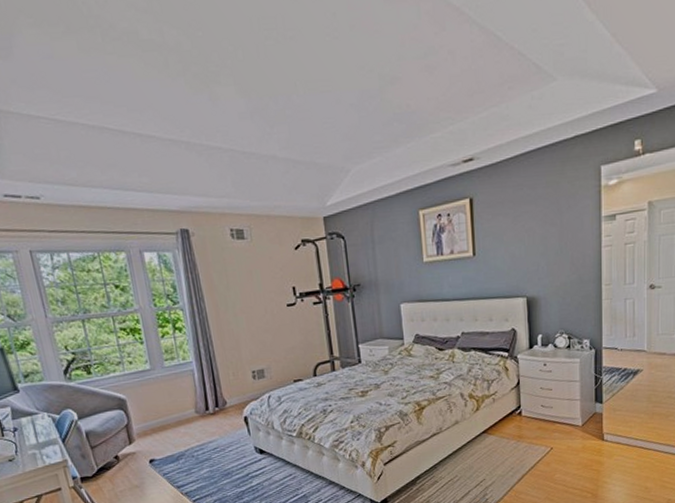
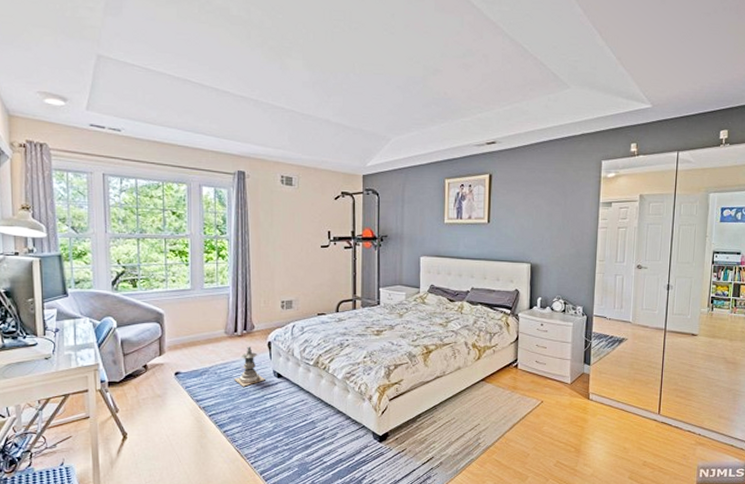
stone pagoda: none [214,423,247,467] -> present [234,346,265,387]

